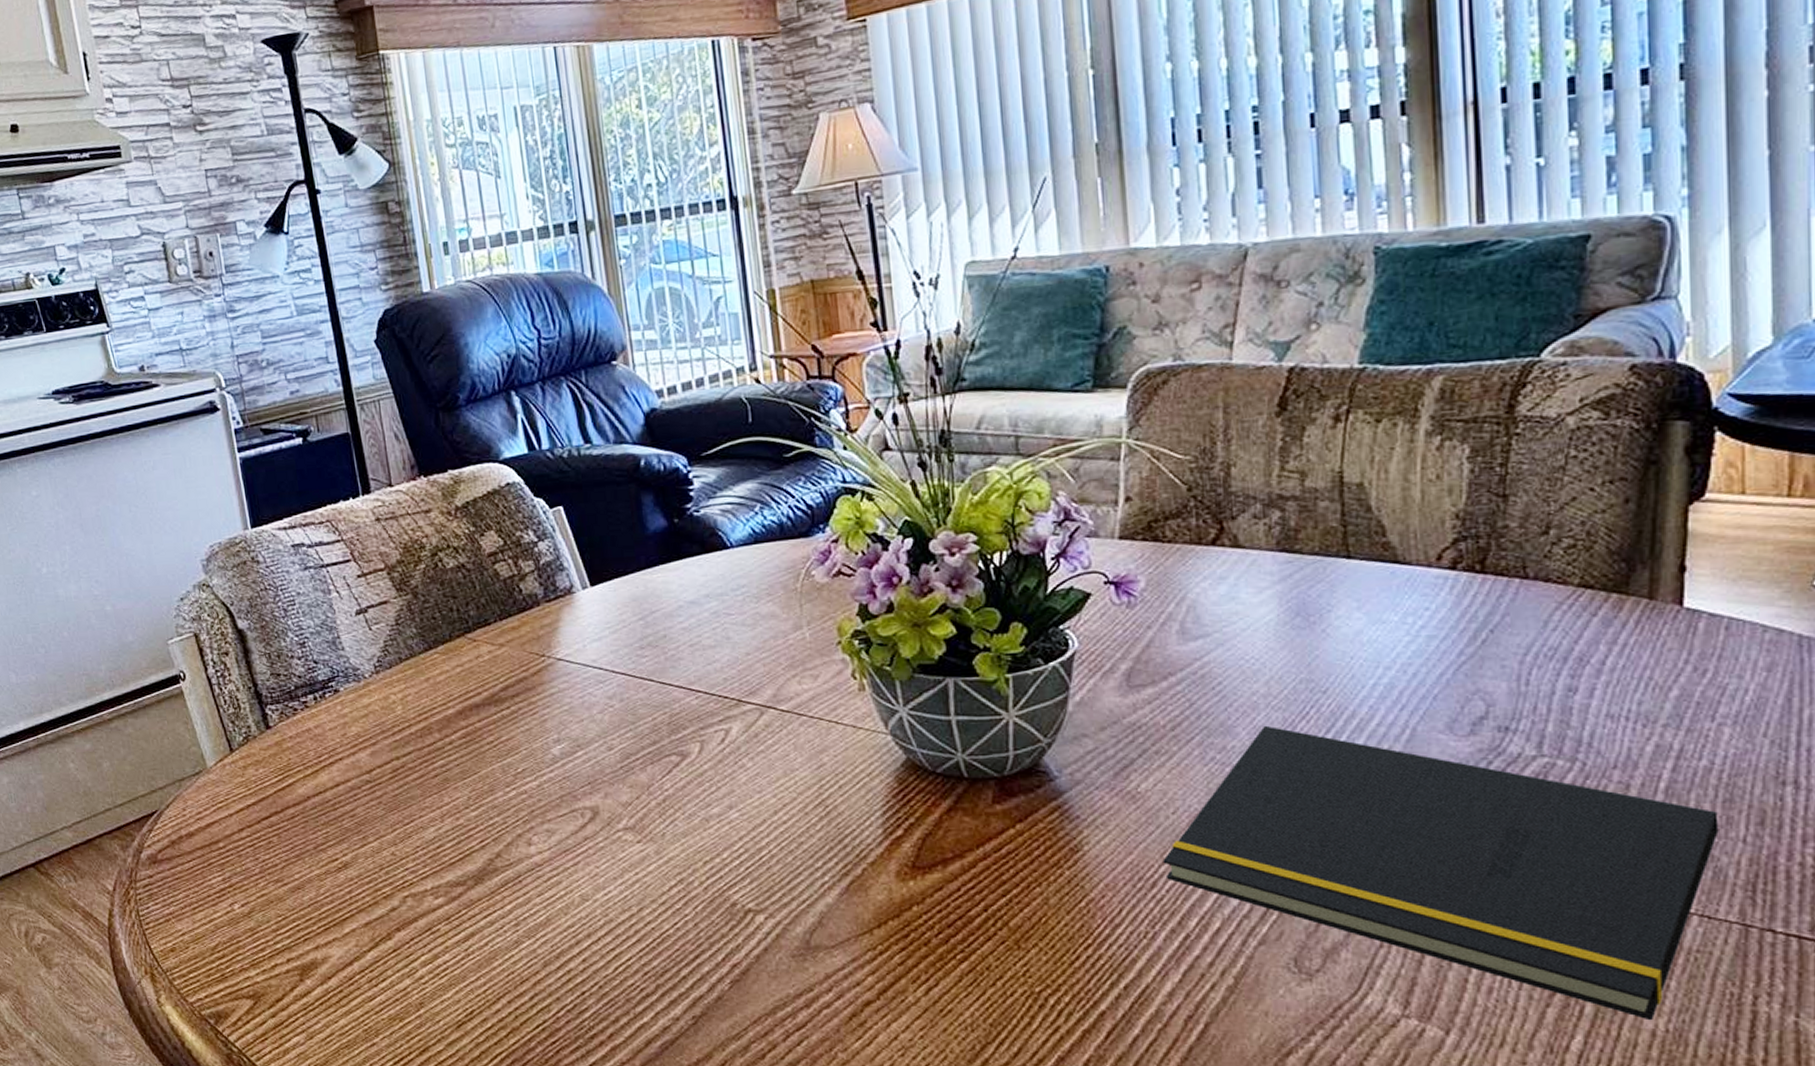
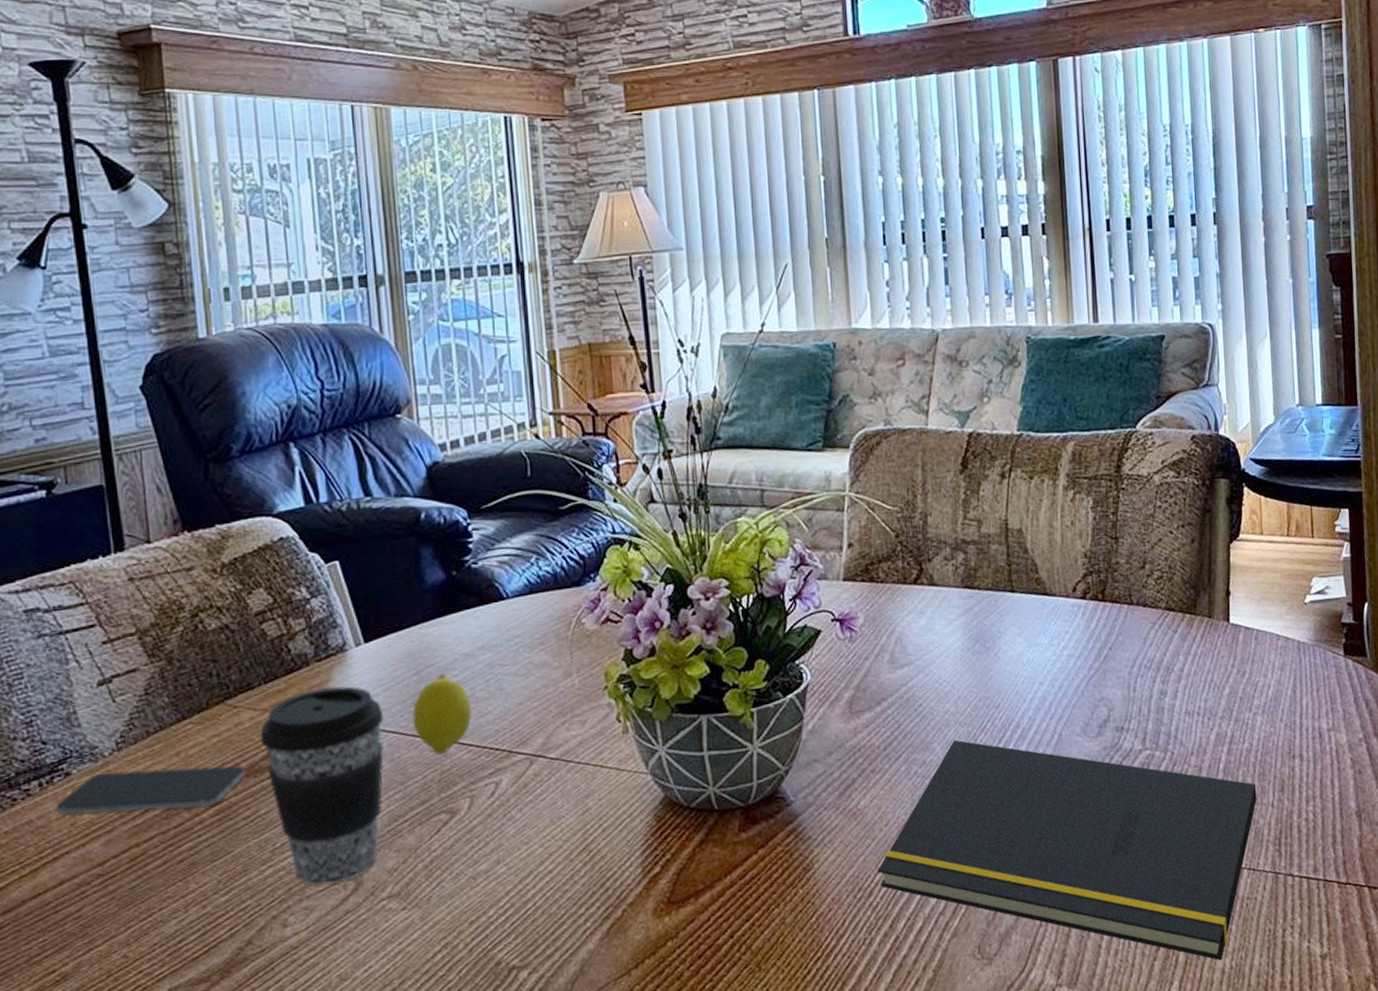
smartphone: none [329,692,487,730] -> present [56,765,245,815]
coffee cup: none [498,626,614,811] -> present [260,686,384,885]
fruit: none [640,619,699,699] -> present [412,673,472,755]

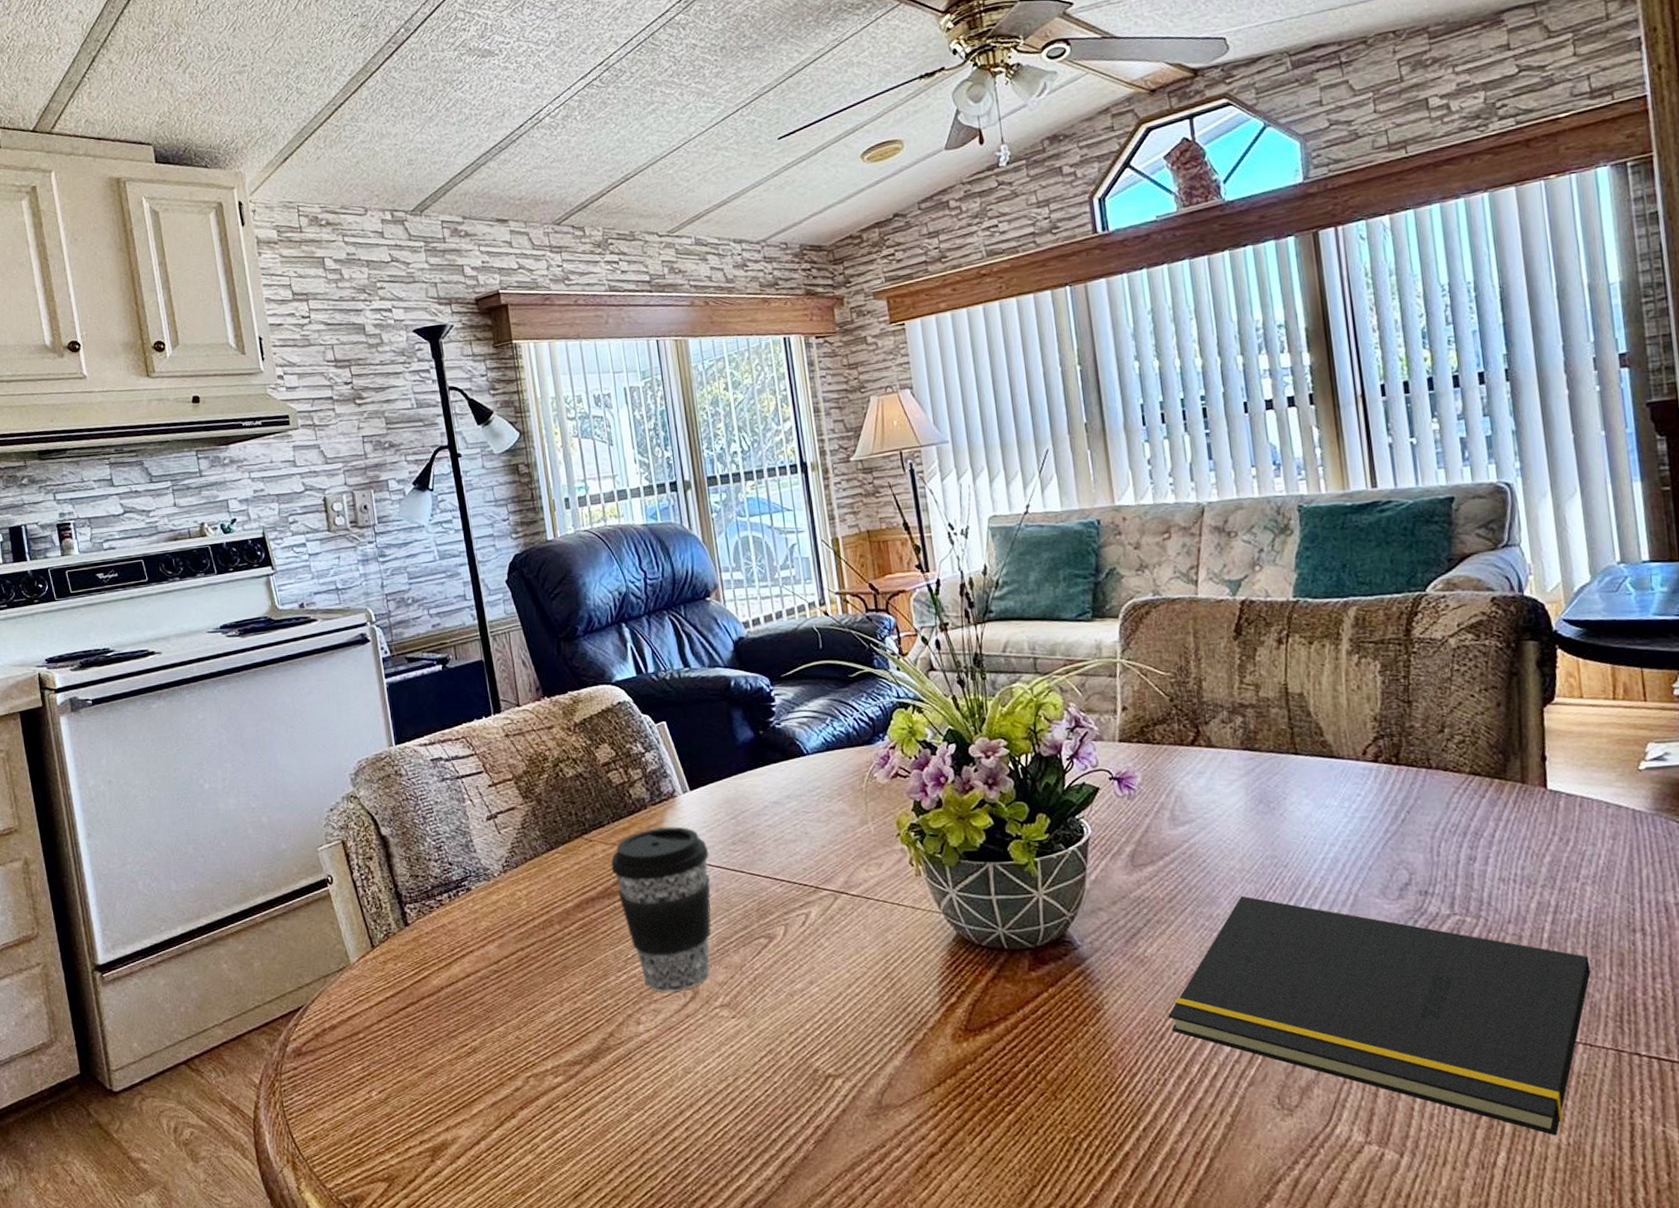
smartphone: present [56,765,245,815] -> none [461,888,601,922]
fruit: present [412,673,472,755] -> none [732,818,783,888]

